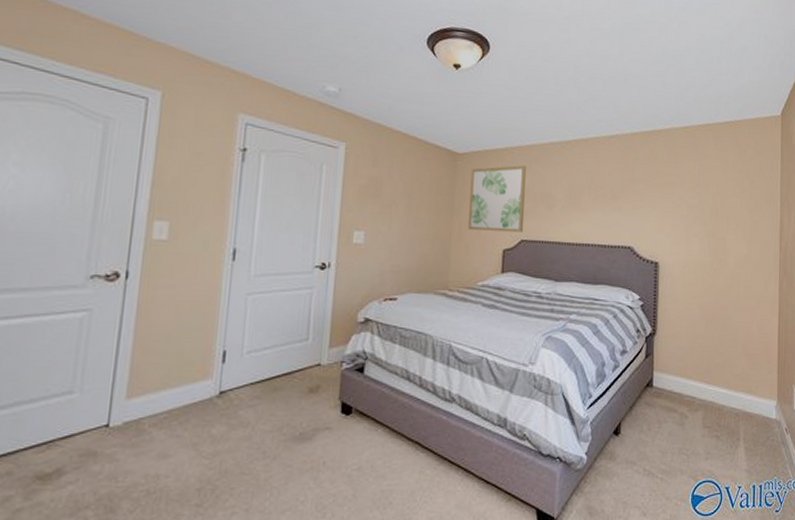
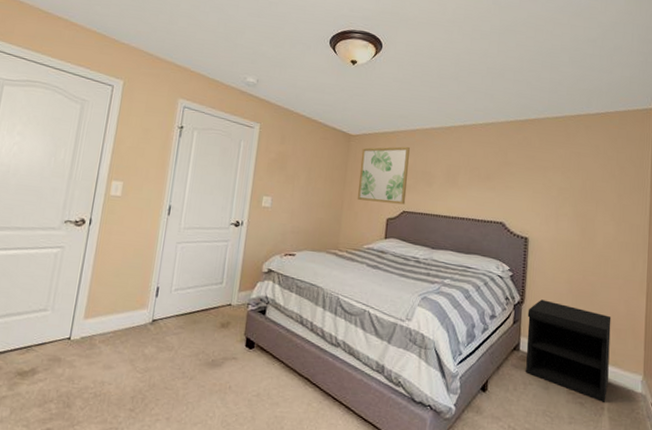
nightstand: none [660,329,745,434] -> present [526,299,611,404]

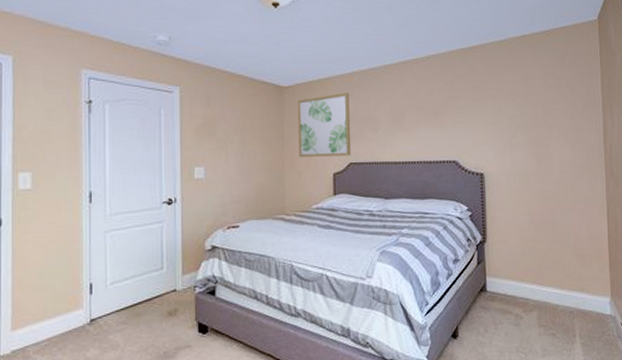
nightstand: present [526,299,611,404] -> none [491,235,578,331]

